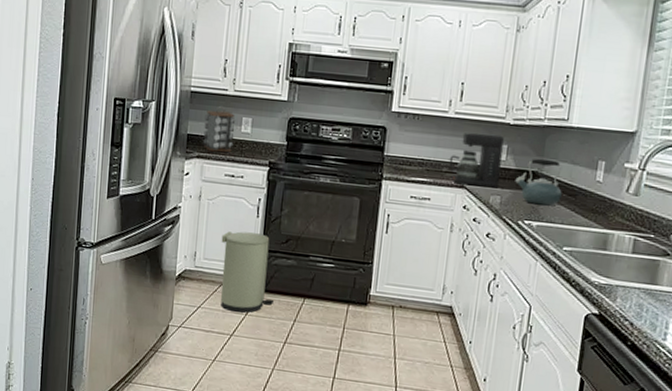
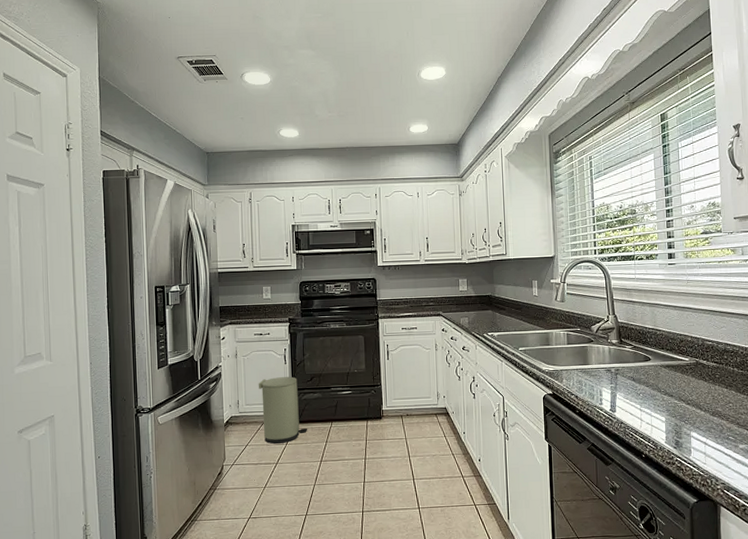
spice rack: present [203,105,236,153] -> none [232,280,258,318]
coffee maker: present [449,131,504,188] -> none [426,272,466,313]
kettle: present [515,158,562,206] -> none [476,285,511,320]

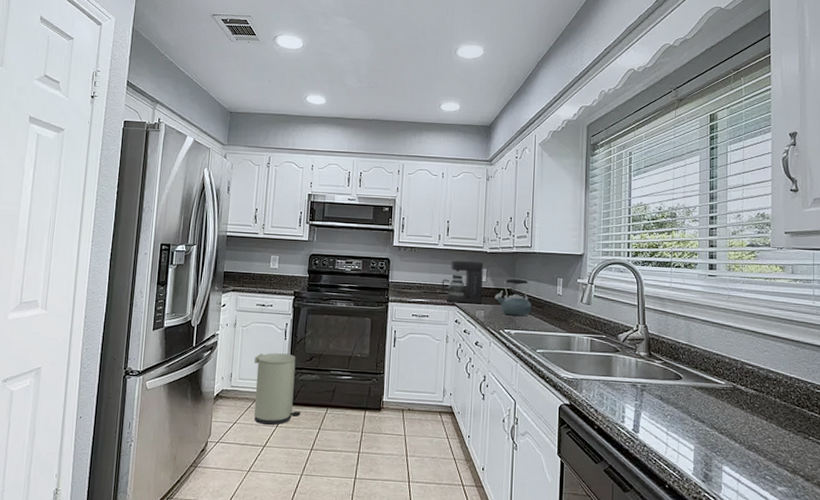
coffee maker: none [426,272,466,313] -> present [441,260,483,304]
kettle: none [476,285,511,320] -> present [494,278,532,317]

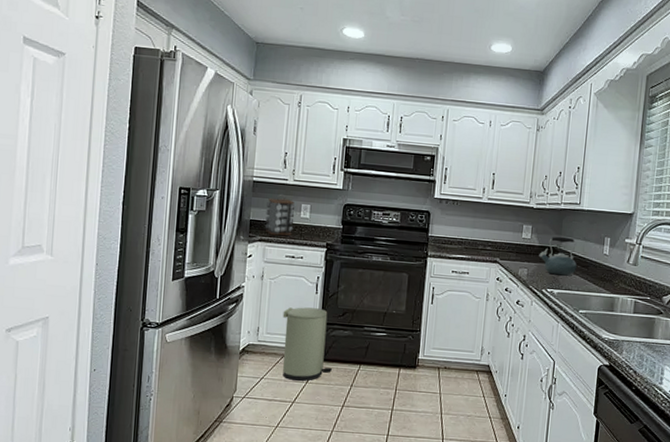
spice rack: none [237,246,265,286] -> present [265,194,296,236]
coffee maker: present [441,260,483,304] -> none [484,215,529,262]

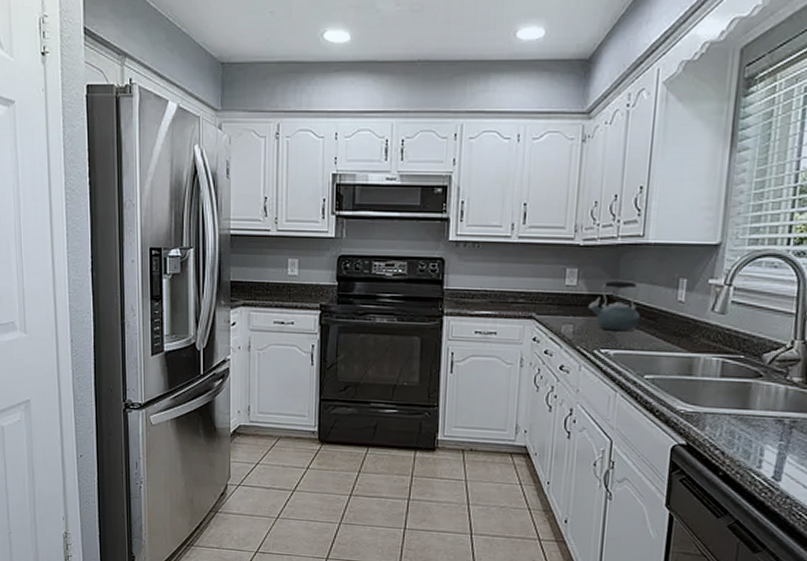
spice rack: present [265,194,296,236] -> none [248,247,281,299]
pedal bin: present [282,307,332,381] -> none [275,381,335,467]

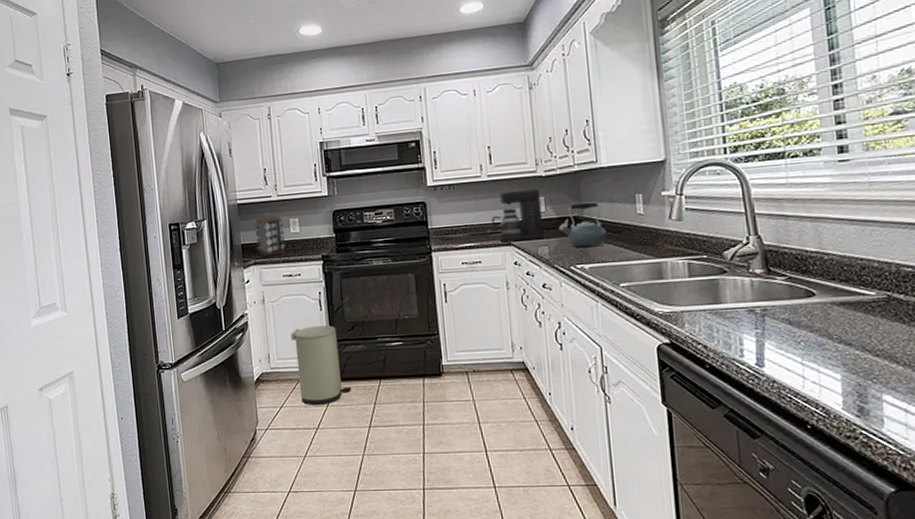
spice rack: none [248,247,281,299] -> present [255,212,286,257]
pedal bin: none [275,381,335,467] -> present [290,325,351,405]
coffee maker: none [515,257,574,316] -> present [491,188,545,243]

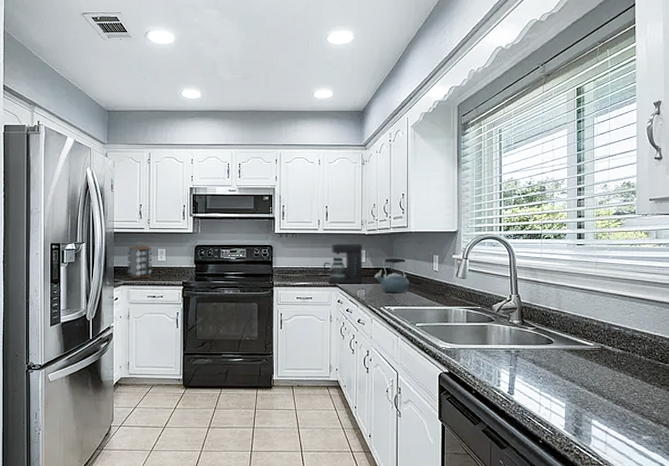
pedal bin: present [290,325,351,405] -> none [149,341,196,407]

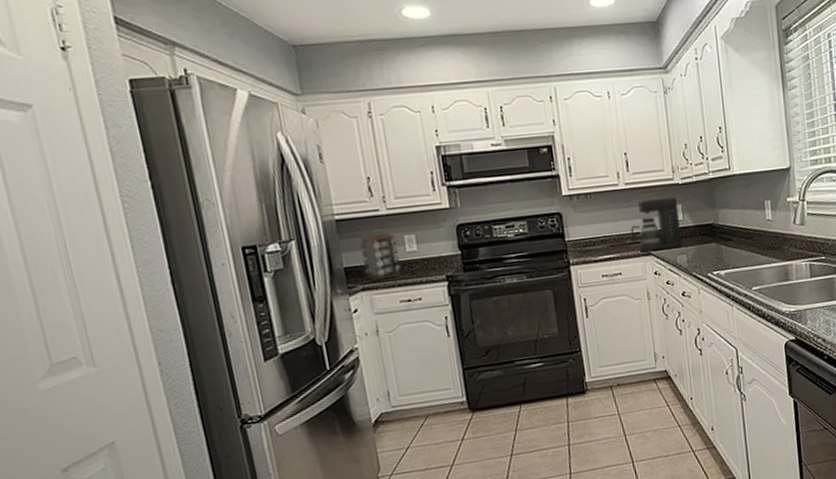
kettle: present [374,258,410,293] -> none [696,209,741,255]

